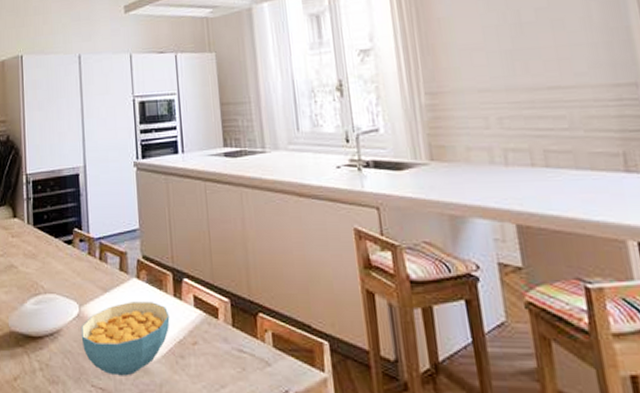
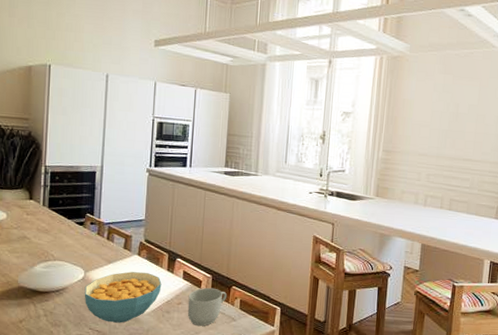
mug: none [204,317,253,377] -> present [187,287,227,327]

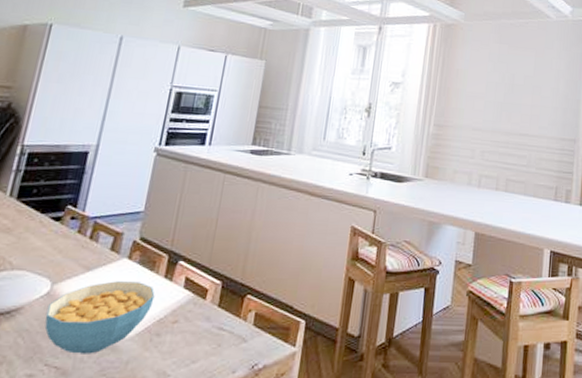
mug: present [187,287,227,327] -> none [184,298,239,353]

